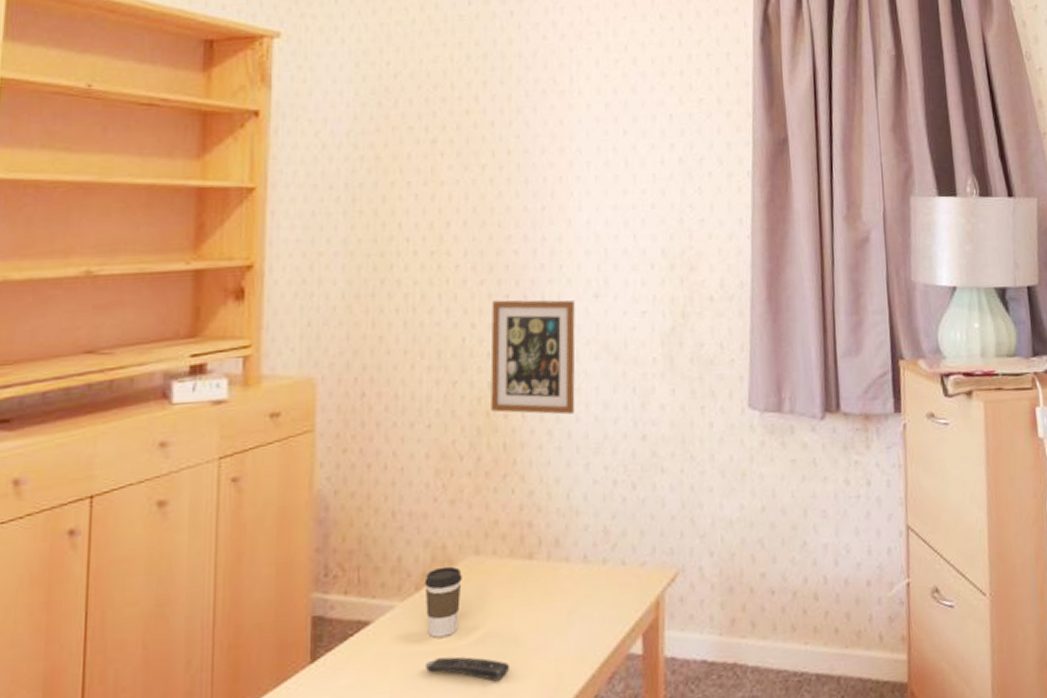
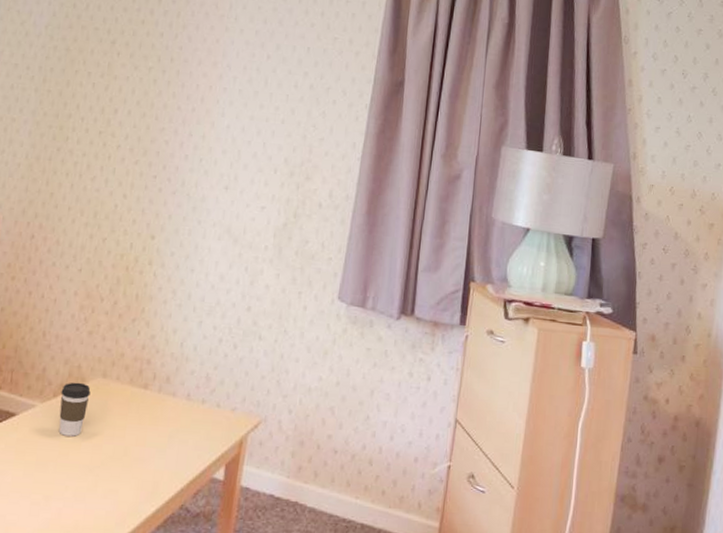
remote control: present [424,656,511,682] -> none [53,452,119,479]
picture frame: present [490,300,576,415] -> none [130,178,208,280]

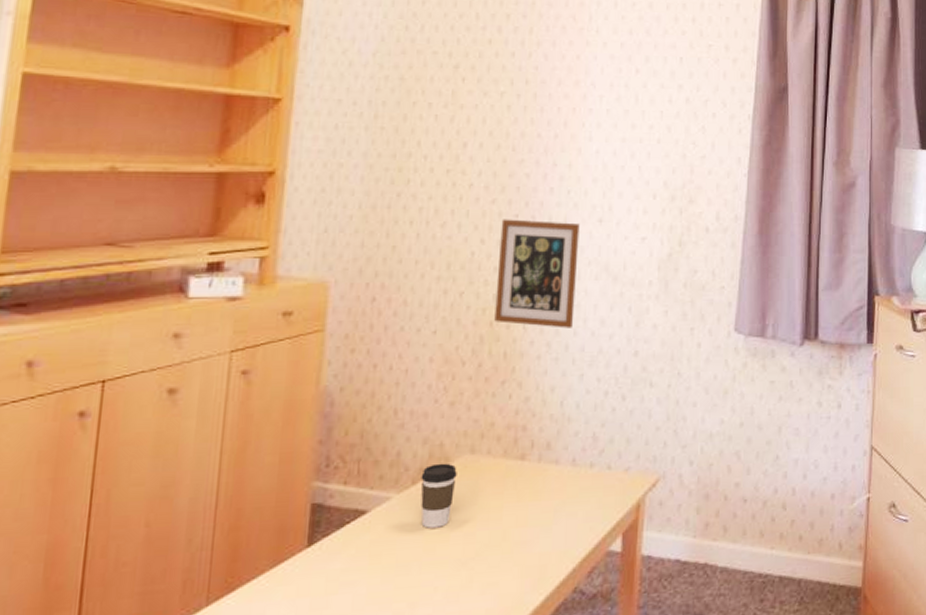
picture frame: none [130,178,208,280] -> present [494,219,580,328]

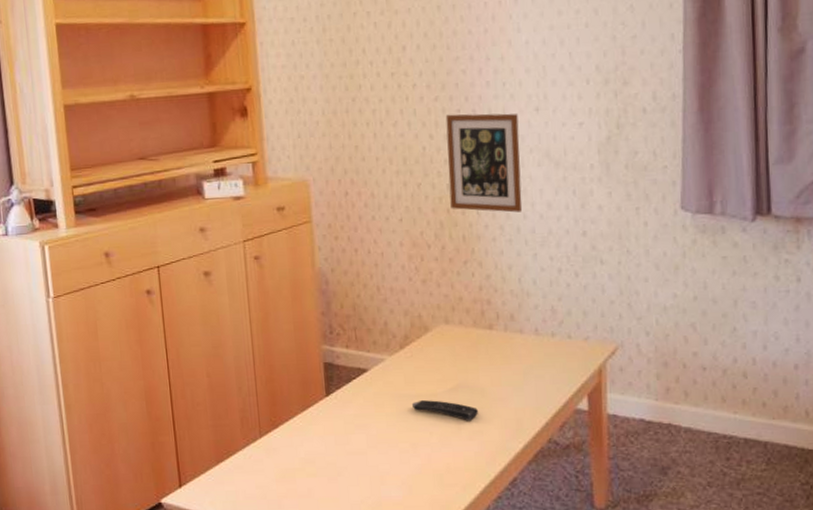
remote control: none [416,546,497,571] -> present [411,400,479,421]
coffee cup: present [421,463,457,528] -> none [406,331,436,385]

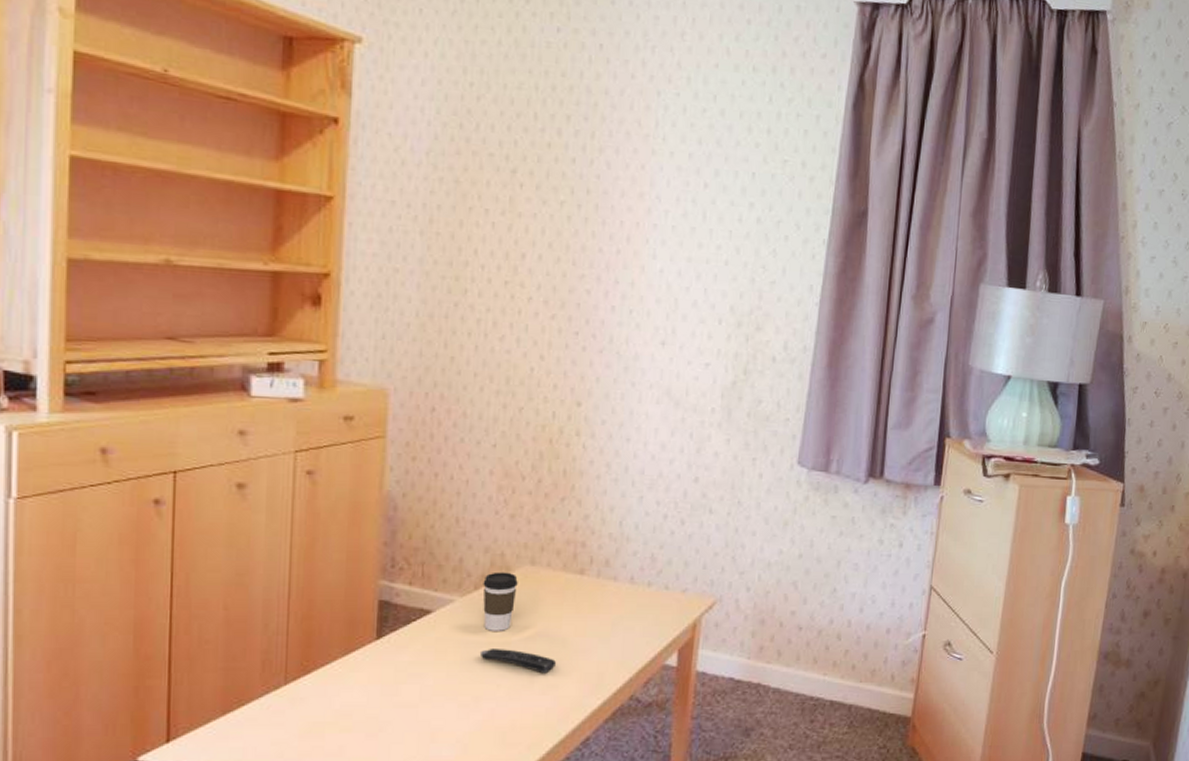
coffee cup: none [406,331,436,385] -> present [483,572,518,631]
picture frame: present [445,113,522,213] -> none [554,336,642,451]

